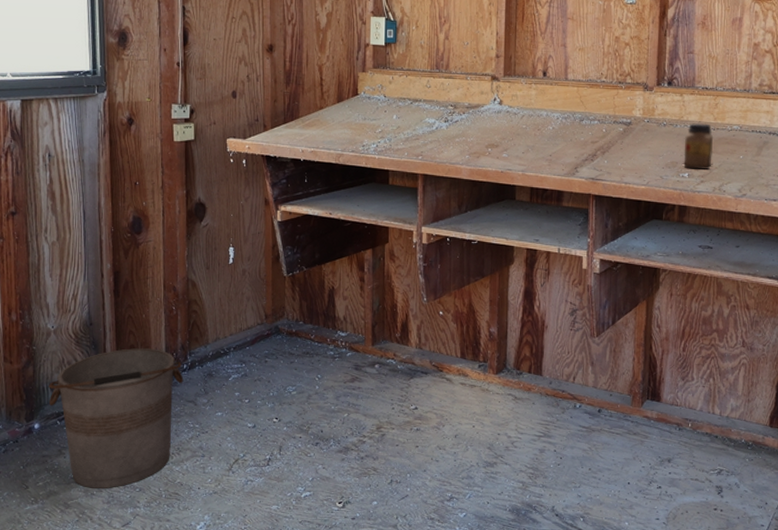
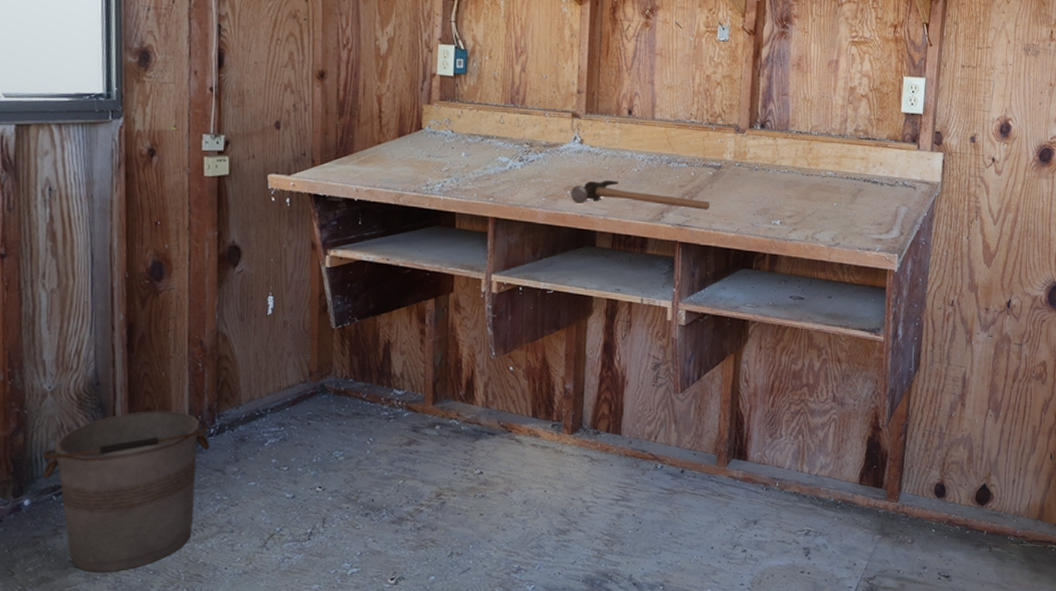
claw hammer: none [491,138,621,164] -> present [570,180,711,210]
jar: present [683,122,714,169] -> none [775,167,807,217]

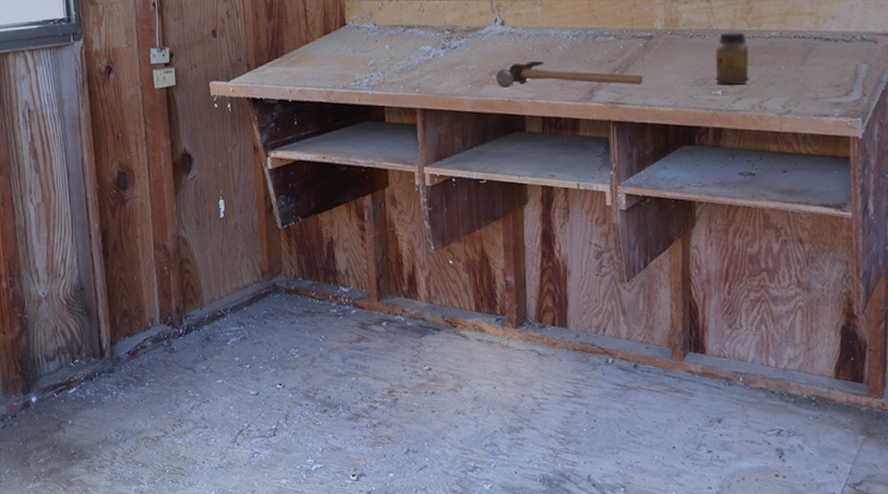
bucket: present [43,411,211,573] -> none [43,313,181,464]
jar: none [775,167,807,217] -> present [714,31,749,85]

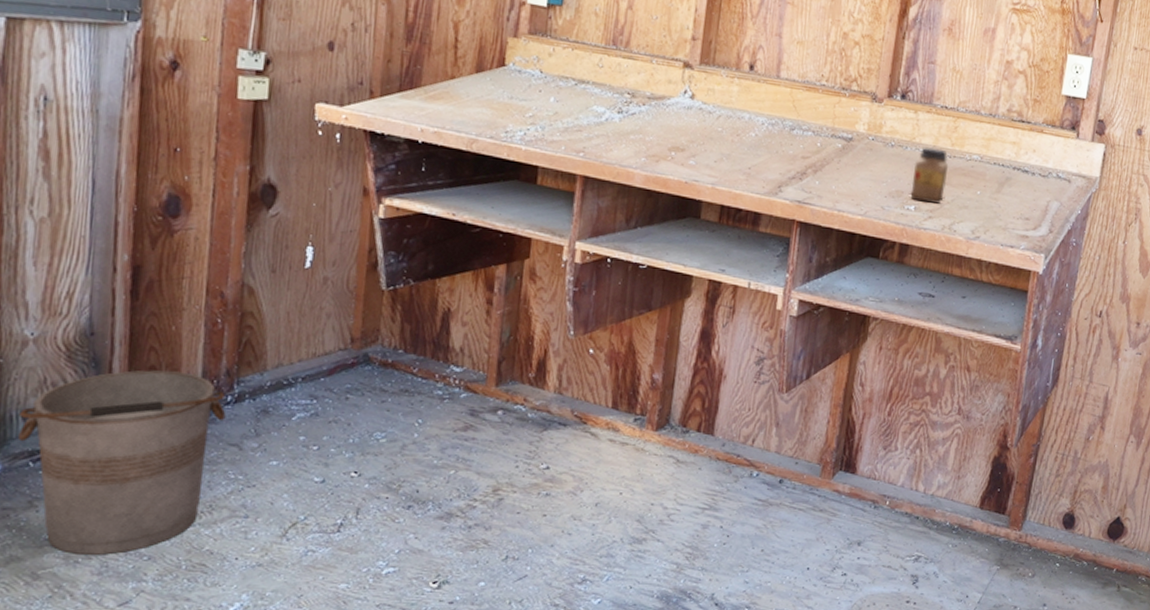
bucket: none [43,313,181,464] -> present [19,370,227,555]
claw hammer: present [495,61,644,88] -> none [674,143,837,188]

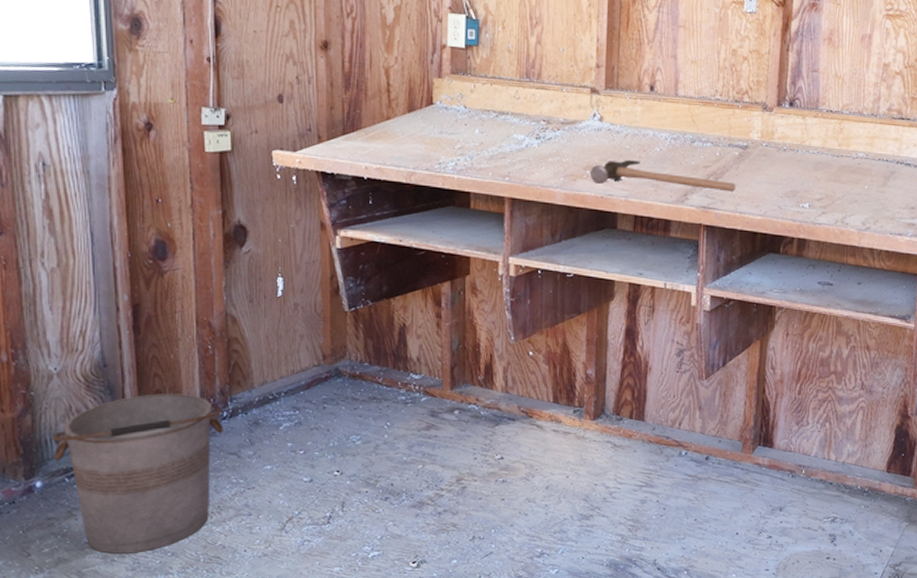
claw hammer: none [674,143,837,188] -> present [589,160,736,192]
jar: present [910,146,949,204] -> none [804,148,838,200]

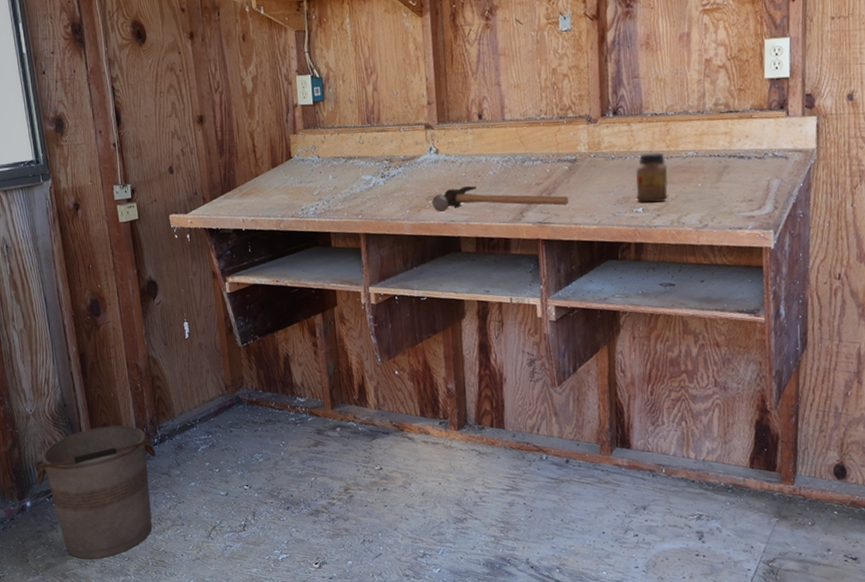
jar: none [804,148,838,200] -> present [635,152,668,203]

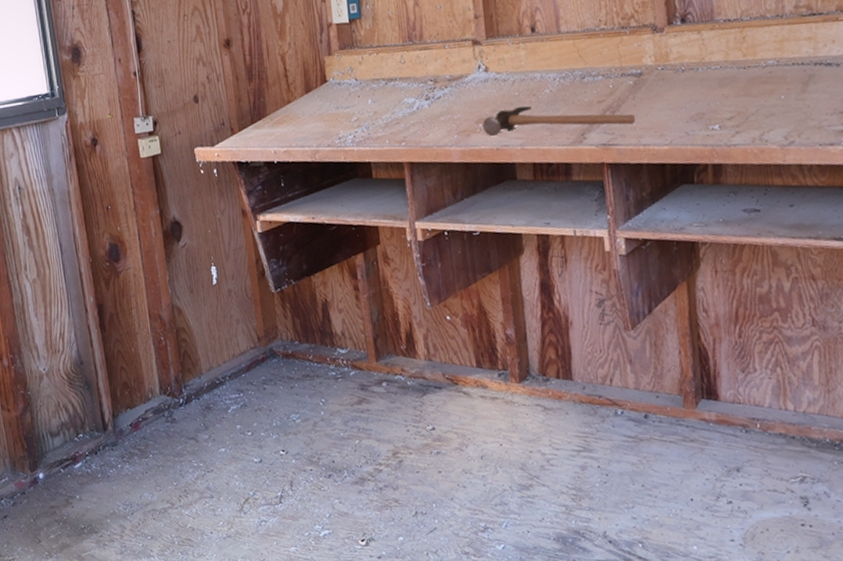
bucket: present [34,425,156,559] -> none [48,384,182,539]
jar: present [635,152,668,203] -> none [709,62,747,119]

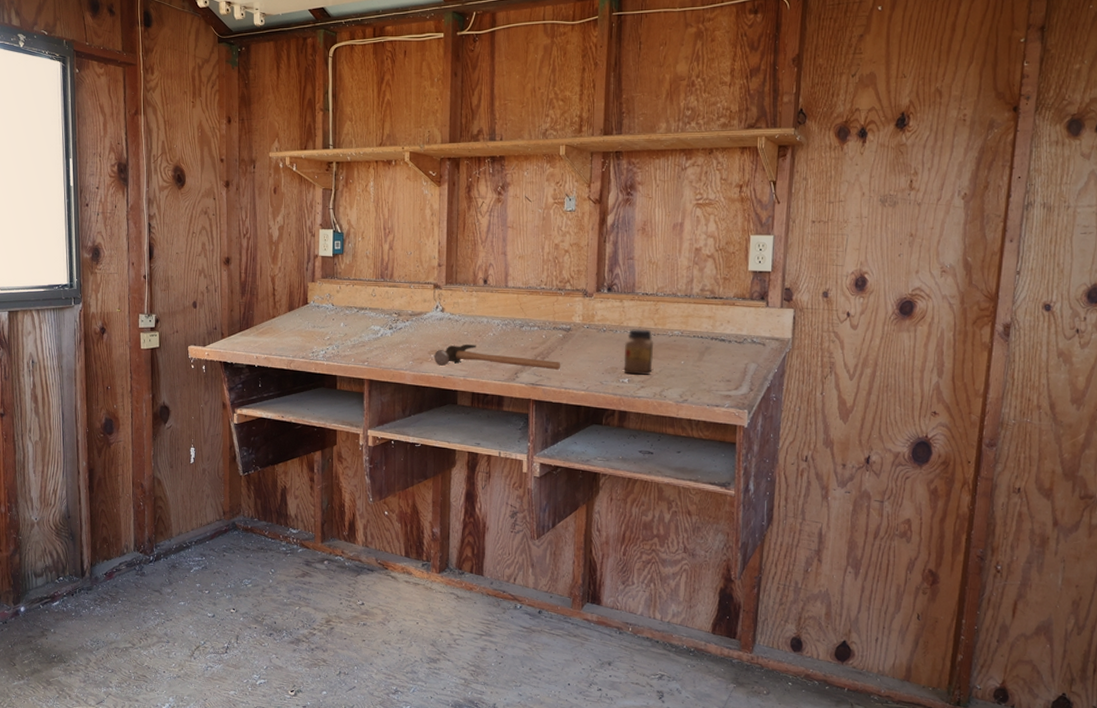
jar: none [709,62,747,119] -> present [623,328,654,375]

